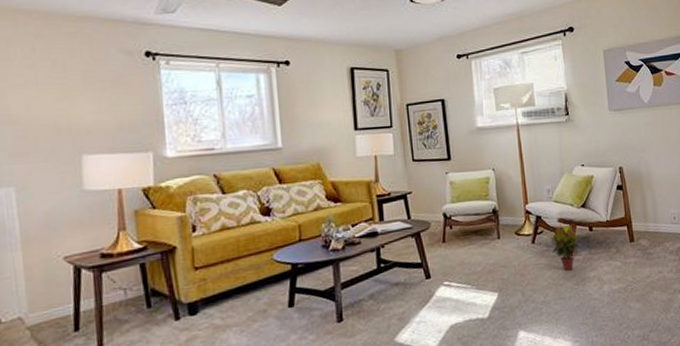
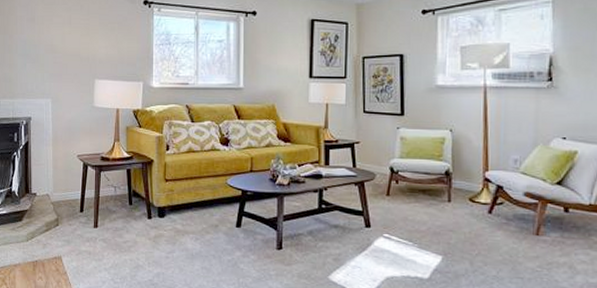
potted plant: present [549,224,579,271] -> none [510,198,549,251]

